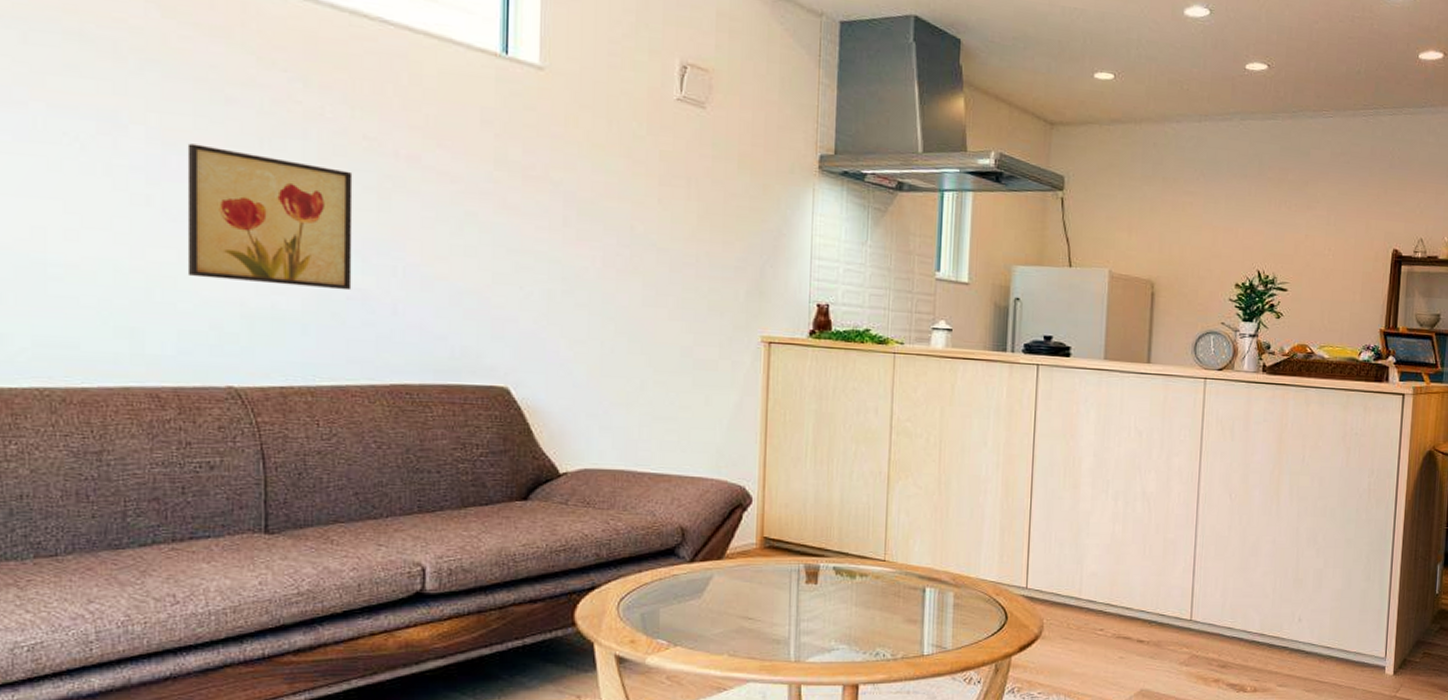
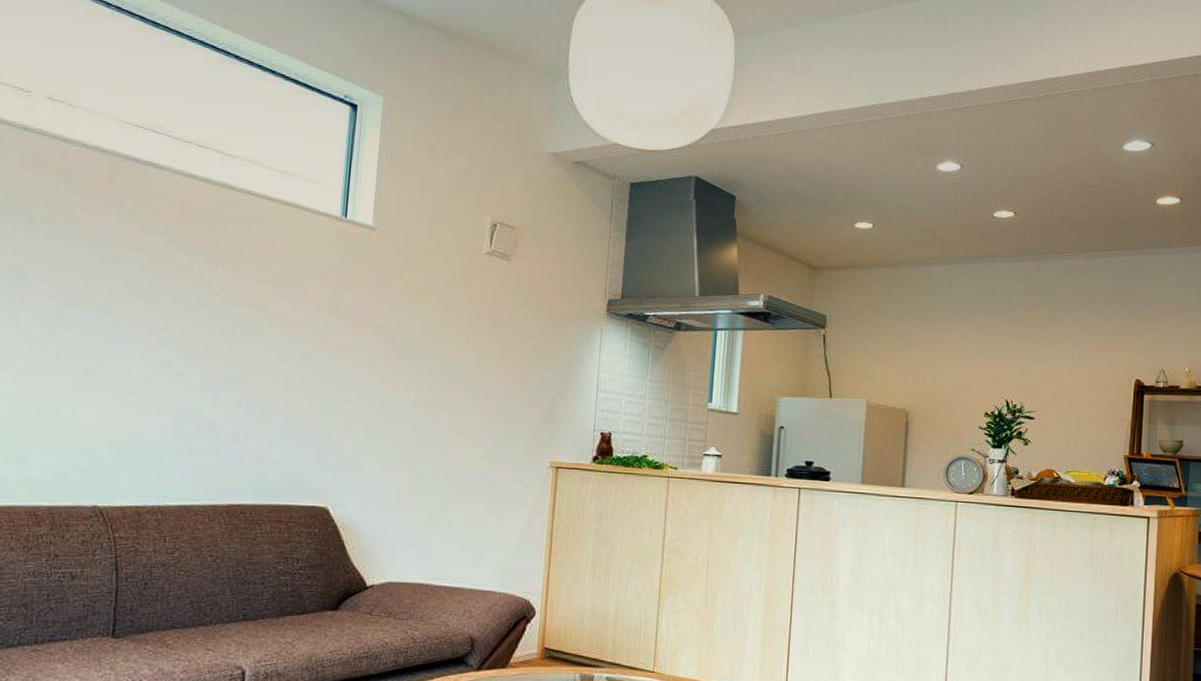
wall art: present [187,143,353,291] -> none [69,297,212,422]

